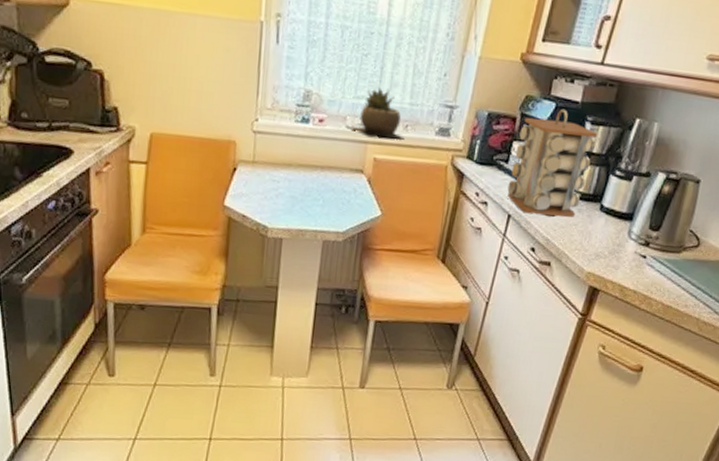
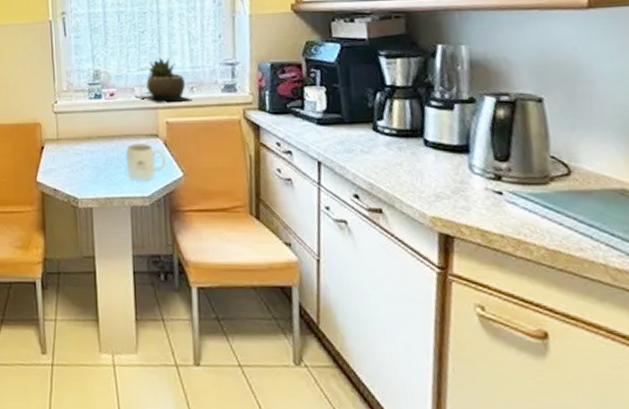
mug: none [324,176,367,217] -> present [125,144,167,182]
spice rack: present [507,108,598,218] -> none [309,48,398,158]

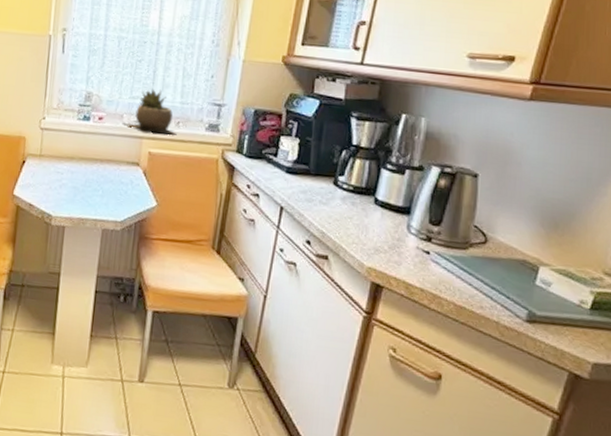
mug: present [125,144,167,182] -> none [103,169,143,207]

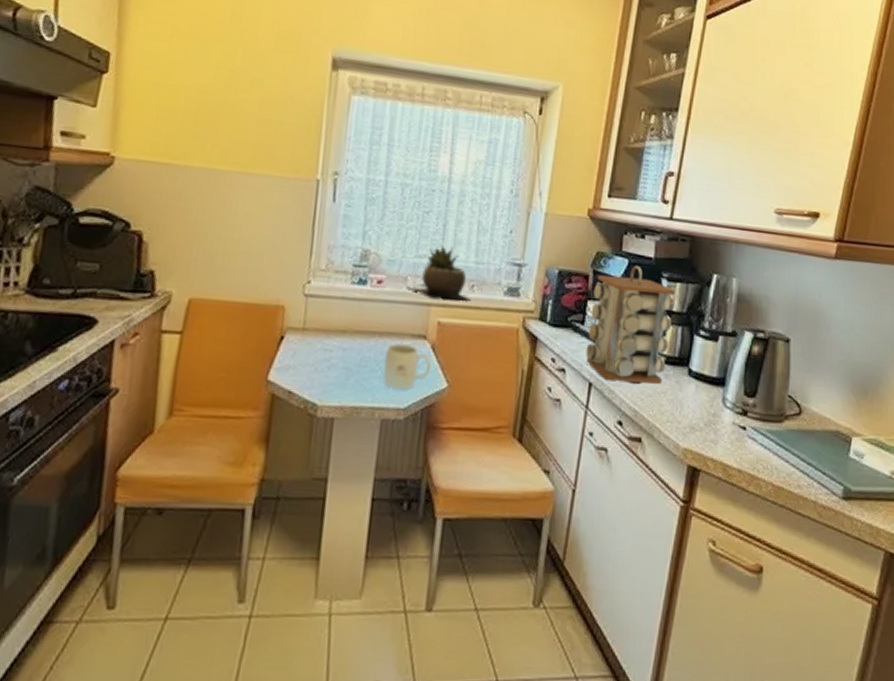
mug: none [103,169,143,207] -> present [383,344,431,391]
spice rack: none [278,105,364,211] -> present [586,265,676,385]

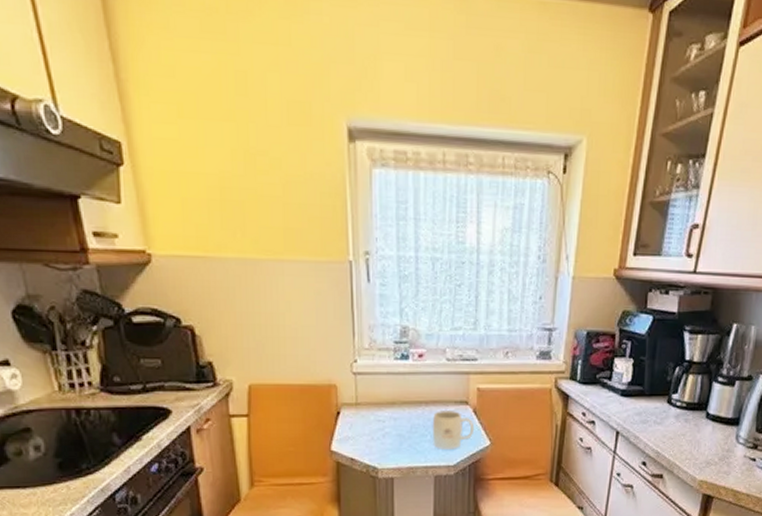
succulent plant: present [411,245,471,301] -> none [451,317,506,369]
spice rack: present [586,265,676,385] -> none [613,321,697,429]

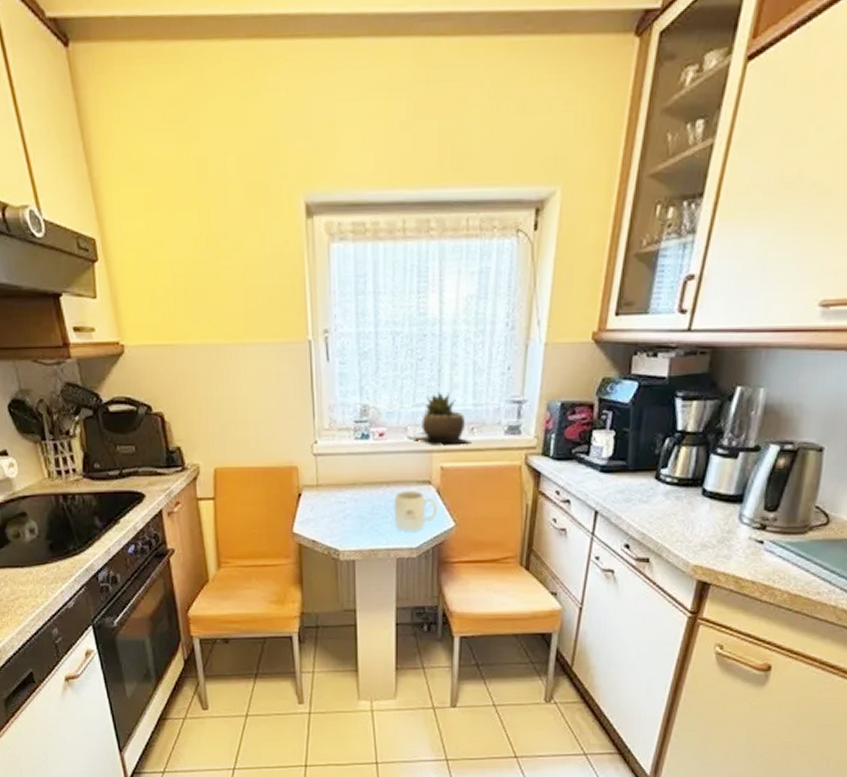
succulent plant: none [451,317,506,369] -> present [412,391,472,447]

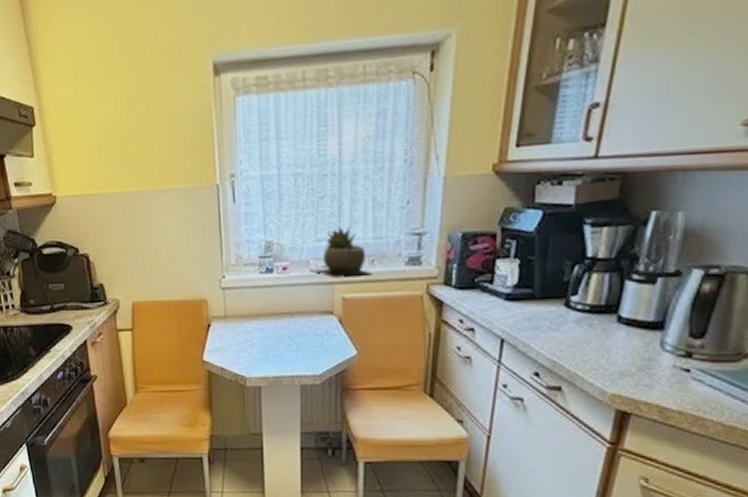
mug: present [393,491,438,532] -> none [297,321,341,360]

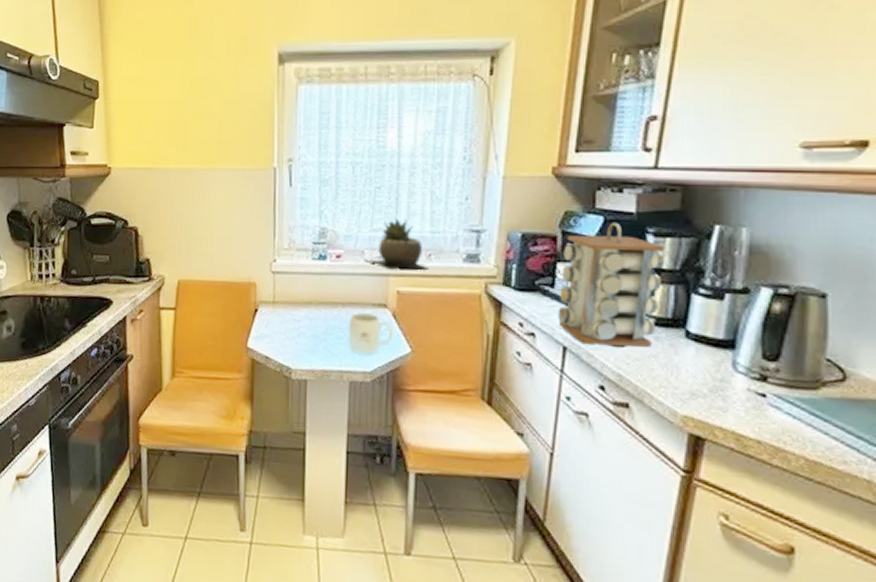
mug: none [297,321,341,360] -> present [348,313,394,356]
spice rack: none [496,215,602,336] -> present [558,222,665,349]

